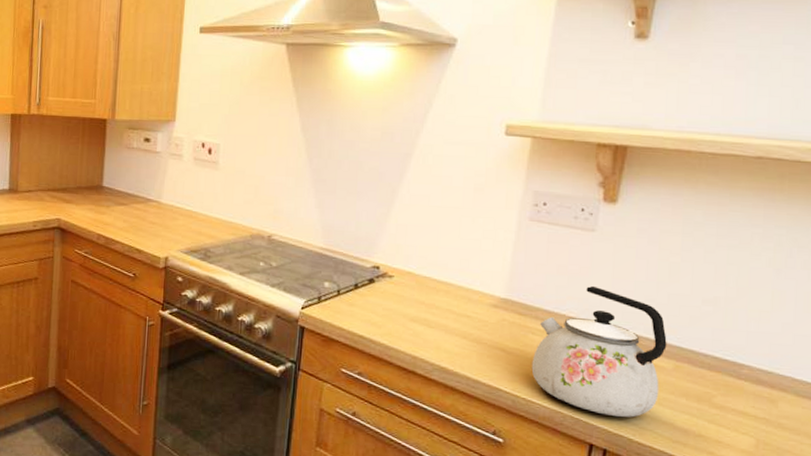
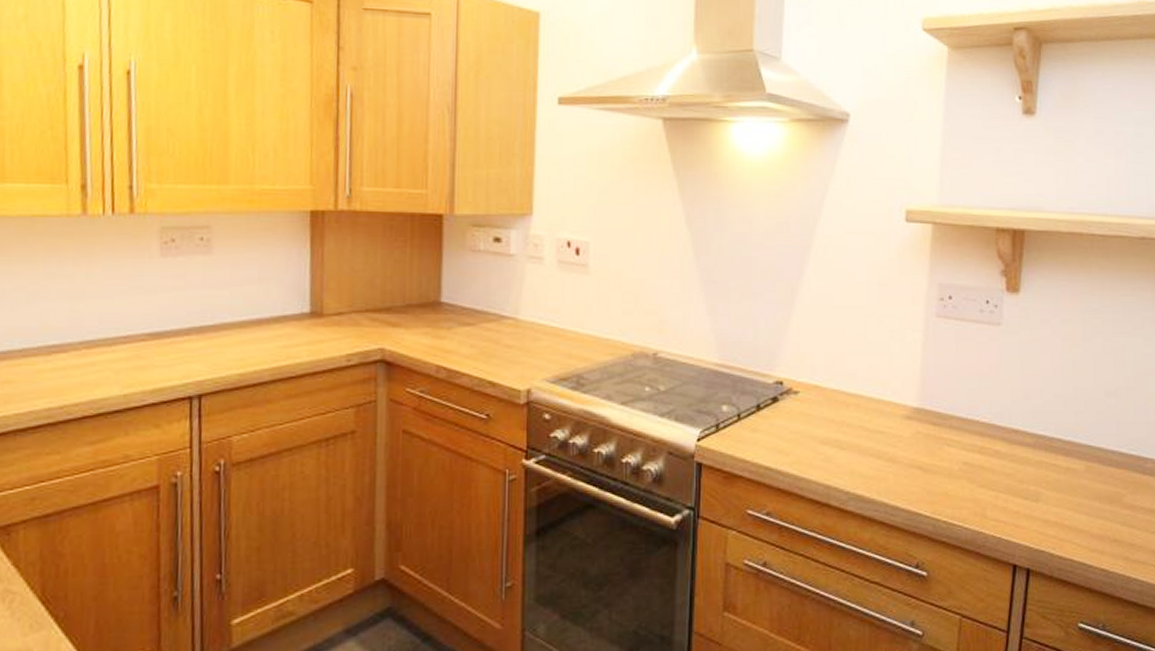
kettle: present [531,285,667,418] -> none [949,385,1077,530]

